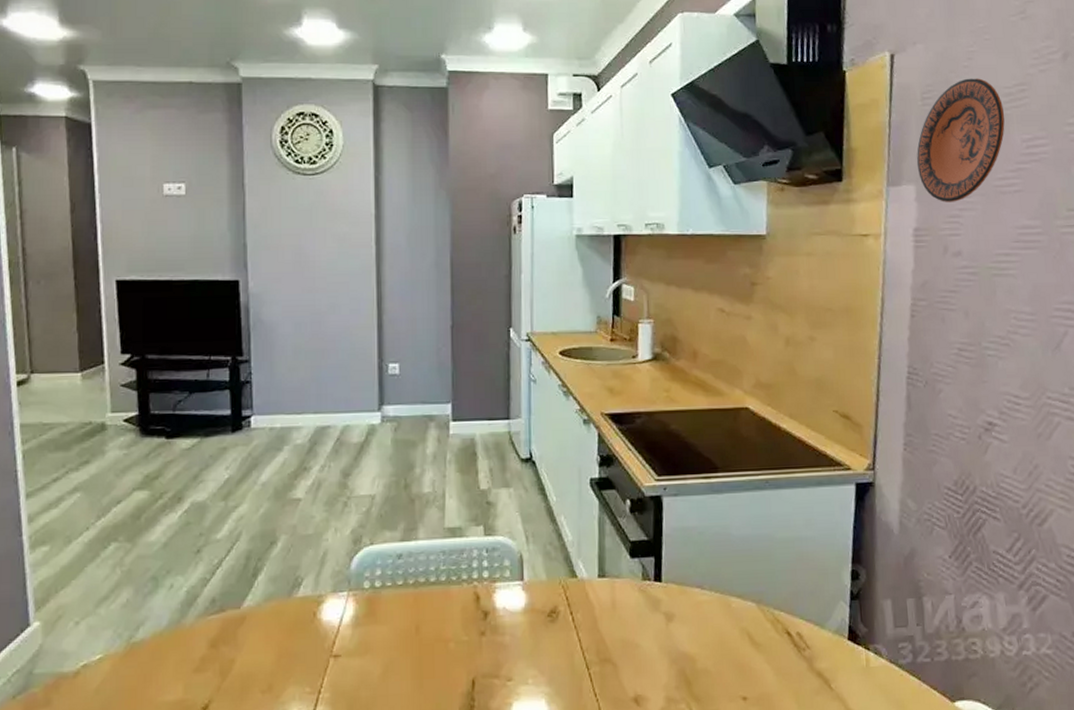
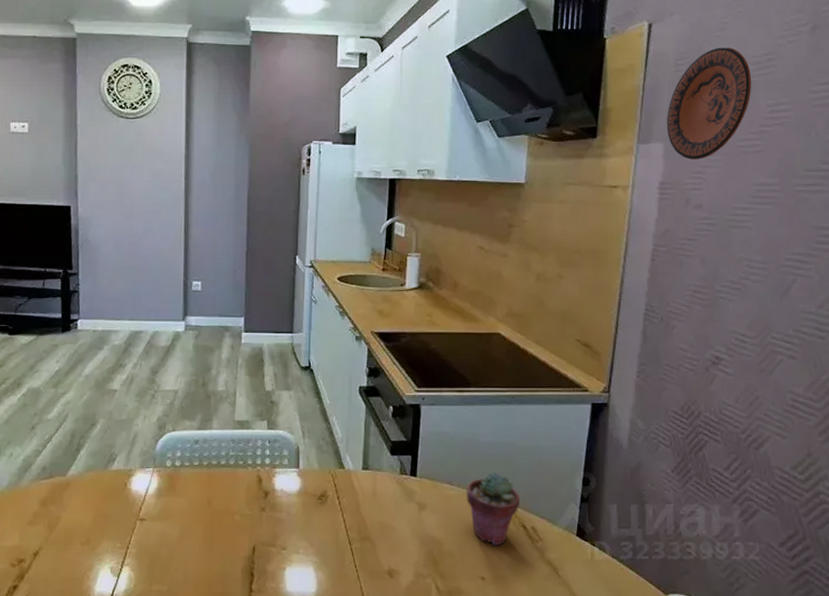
potted succulent: none [720,571,782,659] -> present [467,473,520,546]

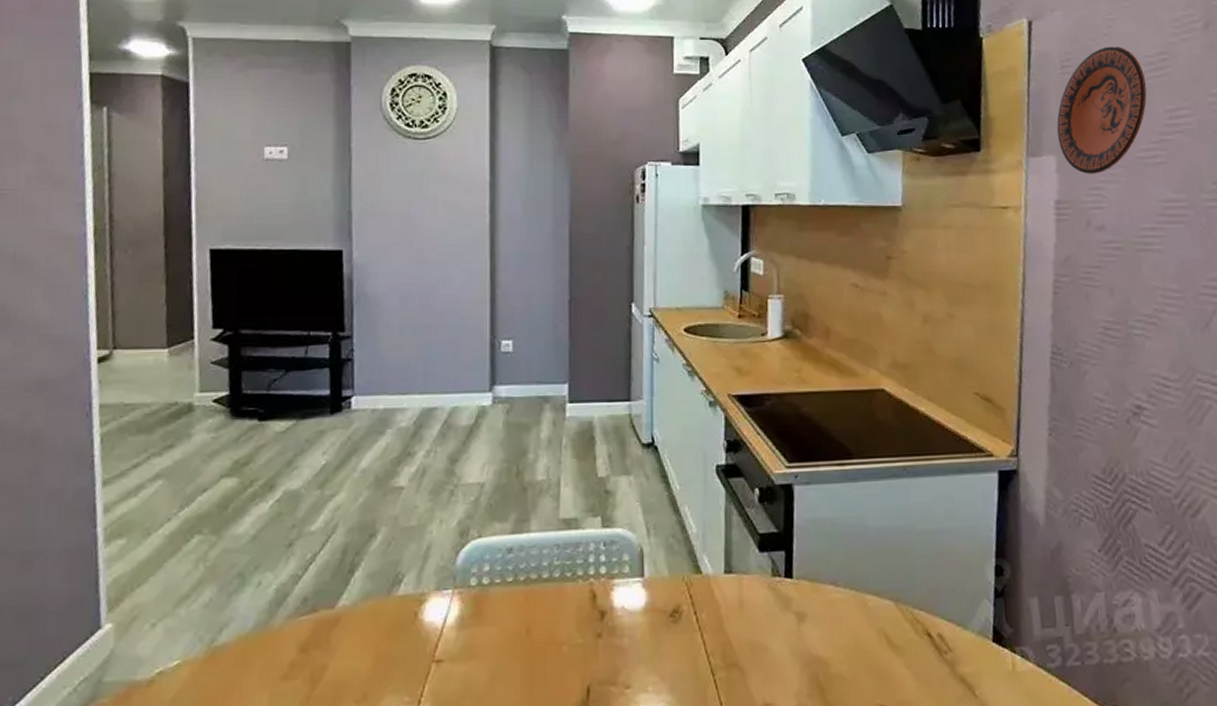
potted succulent: present [467,473,520,546] -> none [855,566,921,663]

